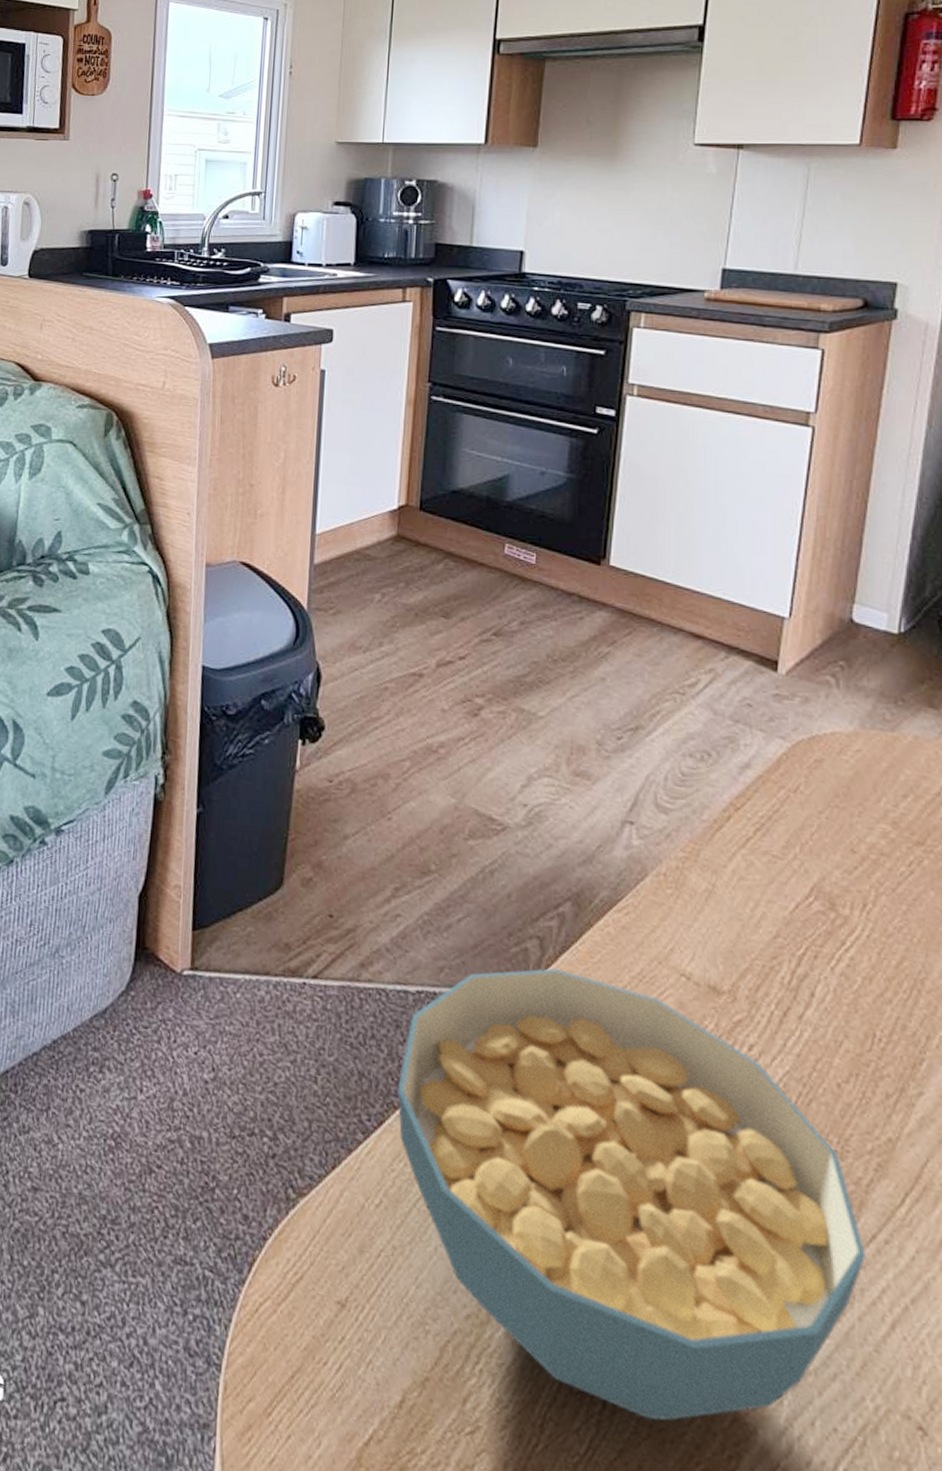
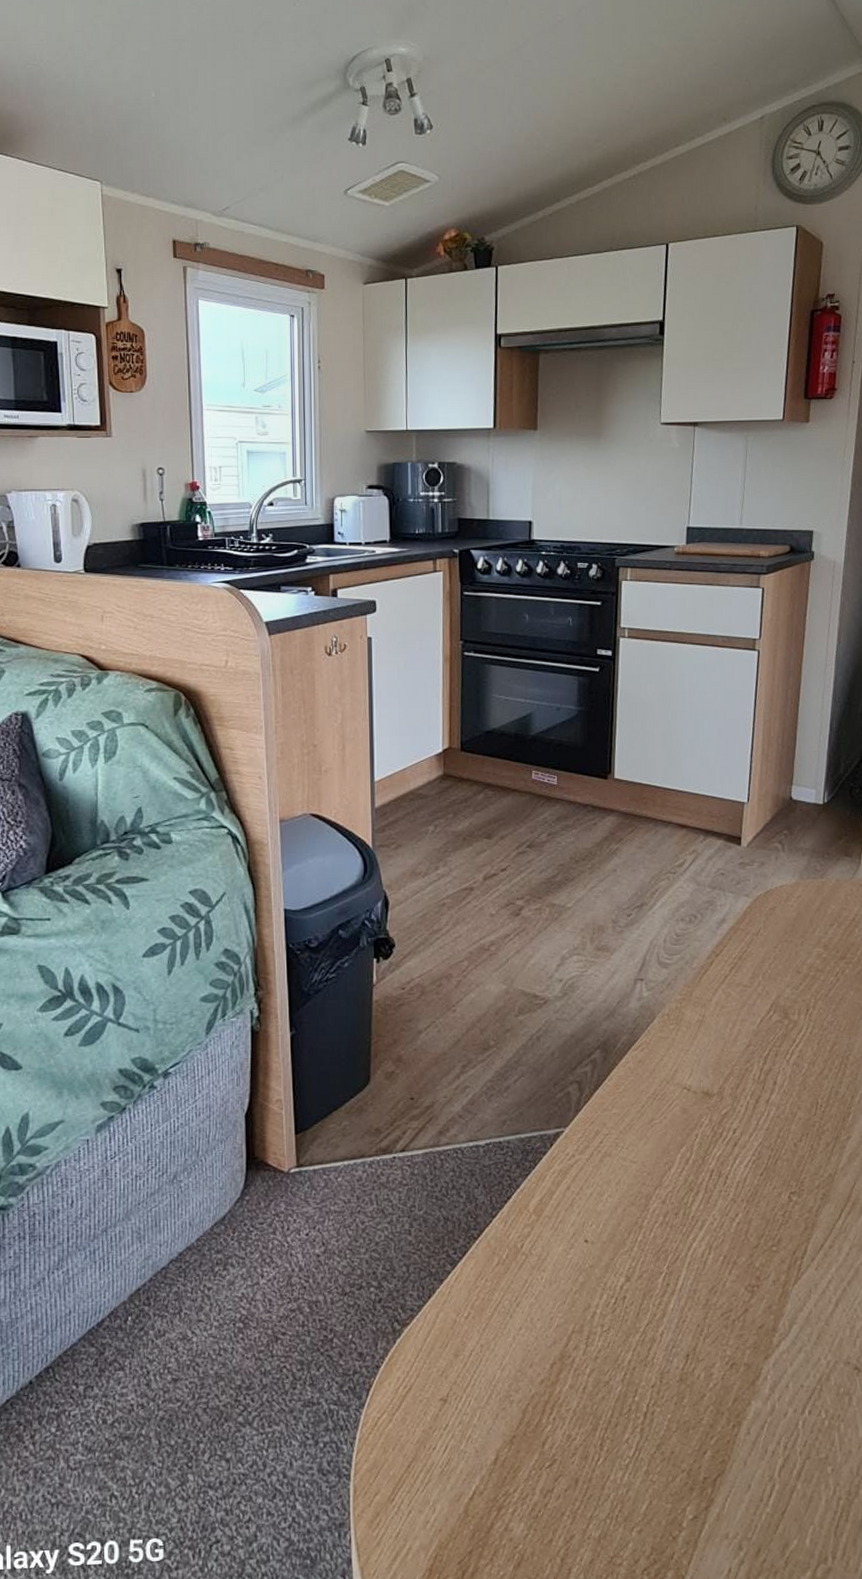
cereal bowl: present [397,968,866,1421] -> none [476,1103,818,1418]

